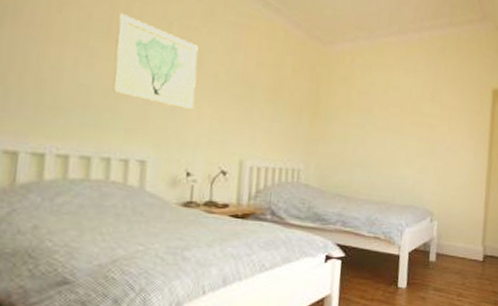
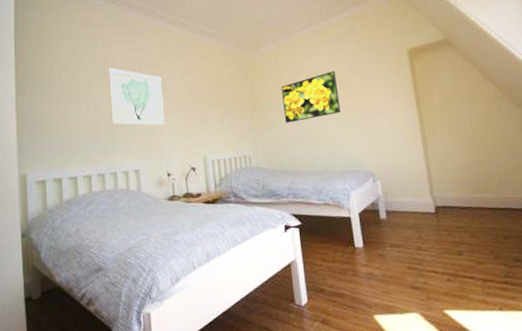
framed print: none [348,92,416,142] -> present [281,71,341,123]

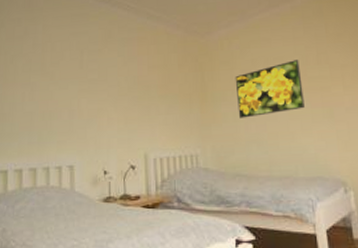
wall art: present [108,67,166,126] -> none [47,52,105,117]

